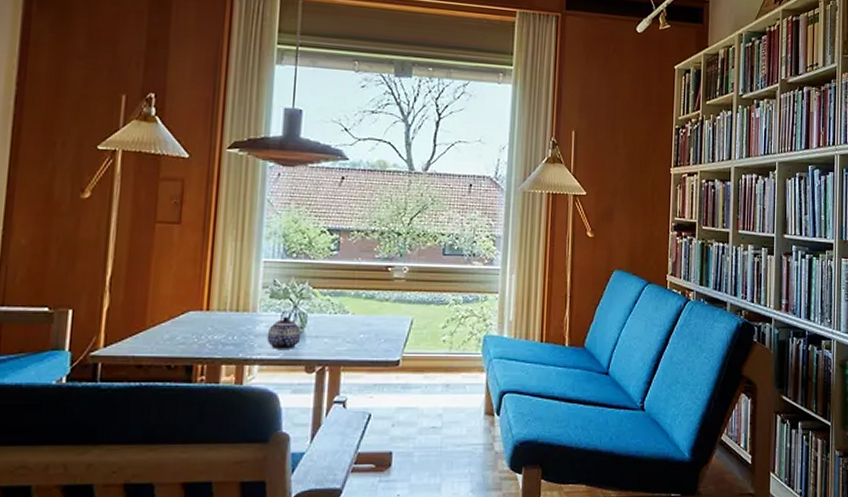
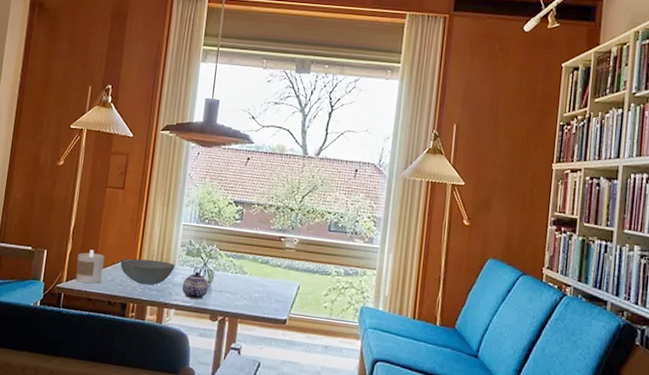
candle: none [117,303,159,346] -> present [75,249,105,284]
bowl: none [180,308,256,340] -> present [120,259,175,286]

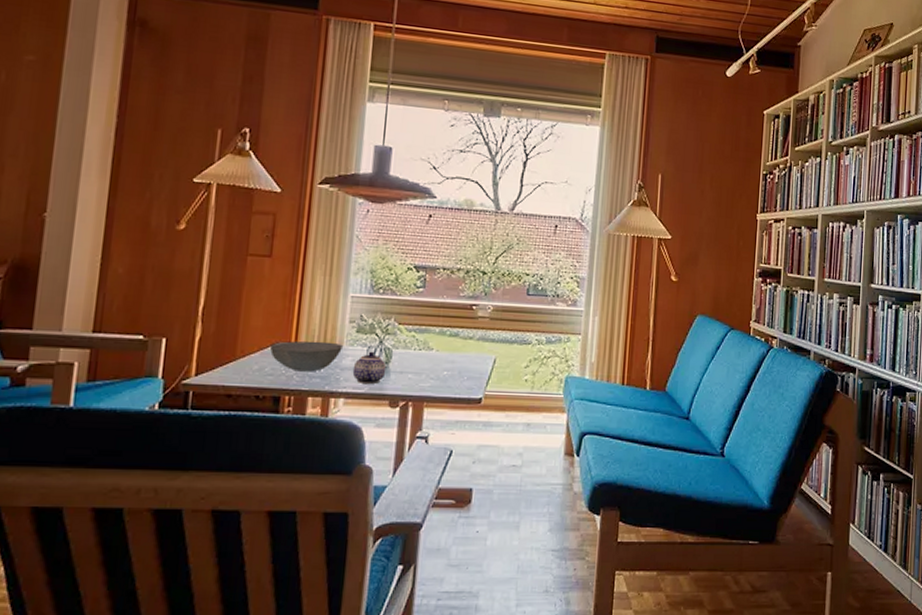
candle: present [75,249,105,284] -> none [208,334,249,376]

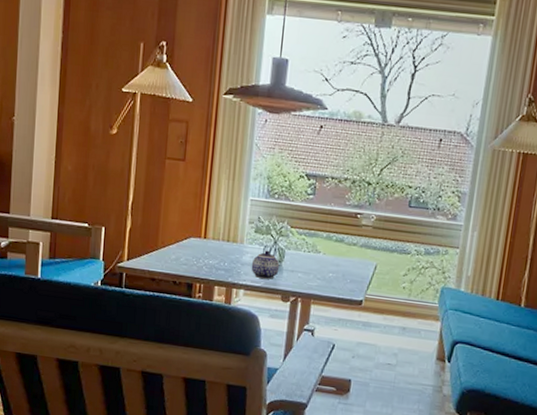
bowl: present [269,341,342,372] -> none [184,236,243,265]

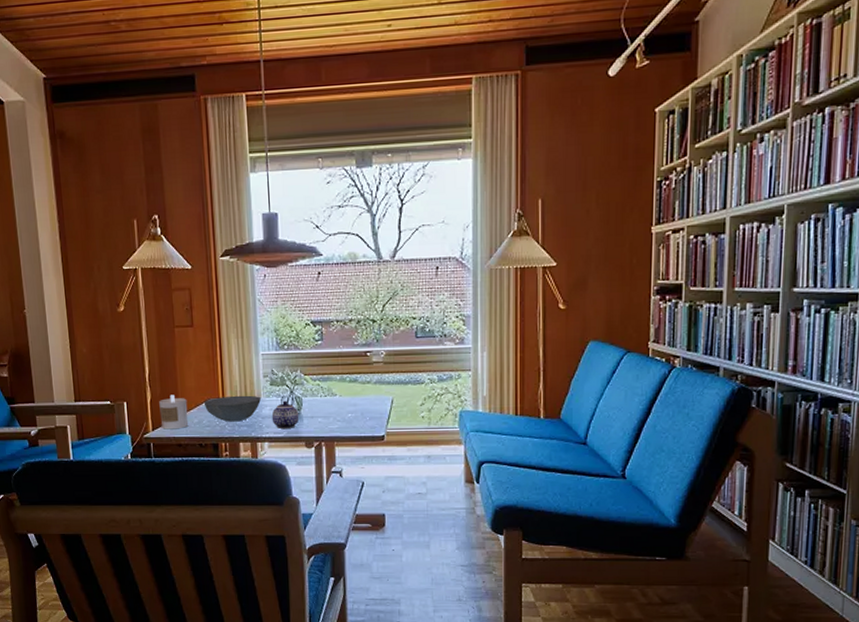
candle: none [137,226,168,263] -> present [159,394,188,430]
bowl: none [184,236,243,265] -> present [203,395,261,422]

